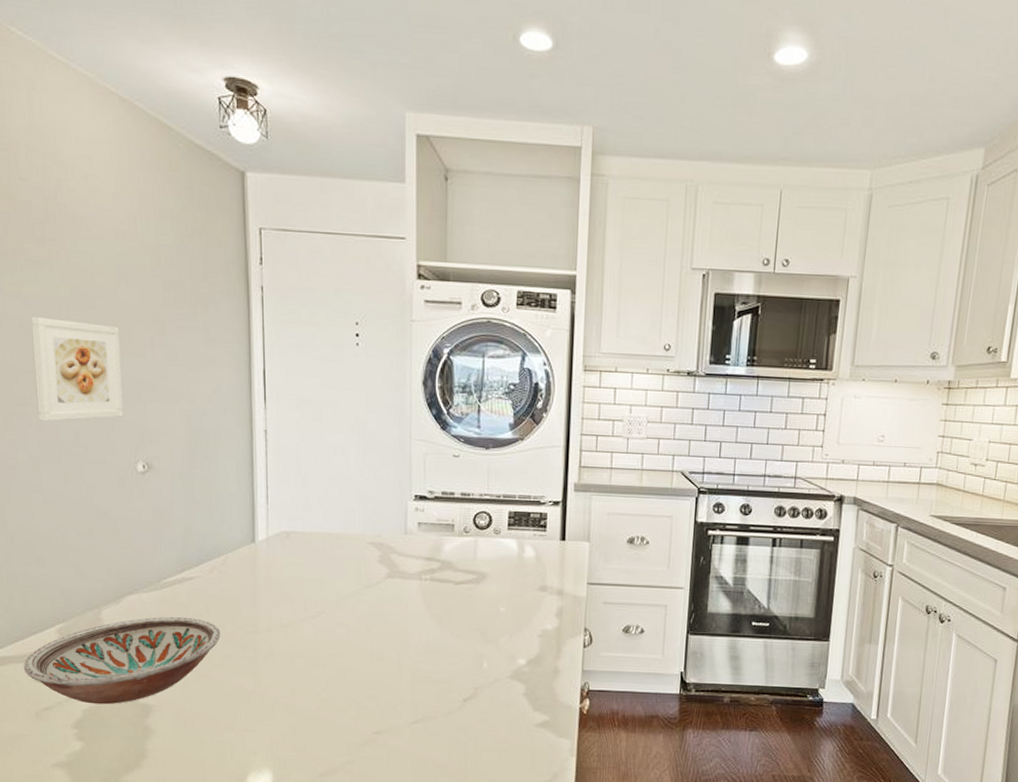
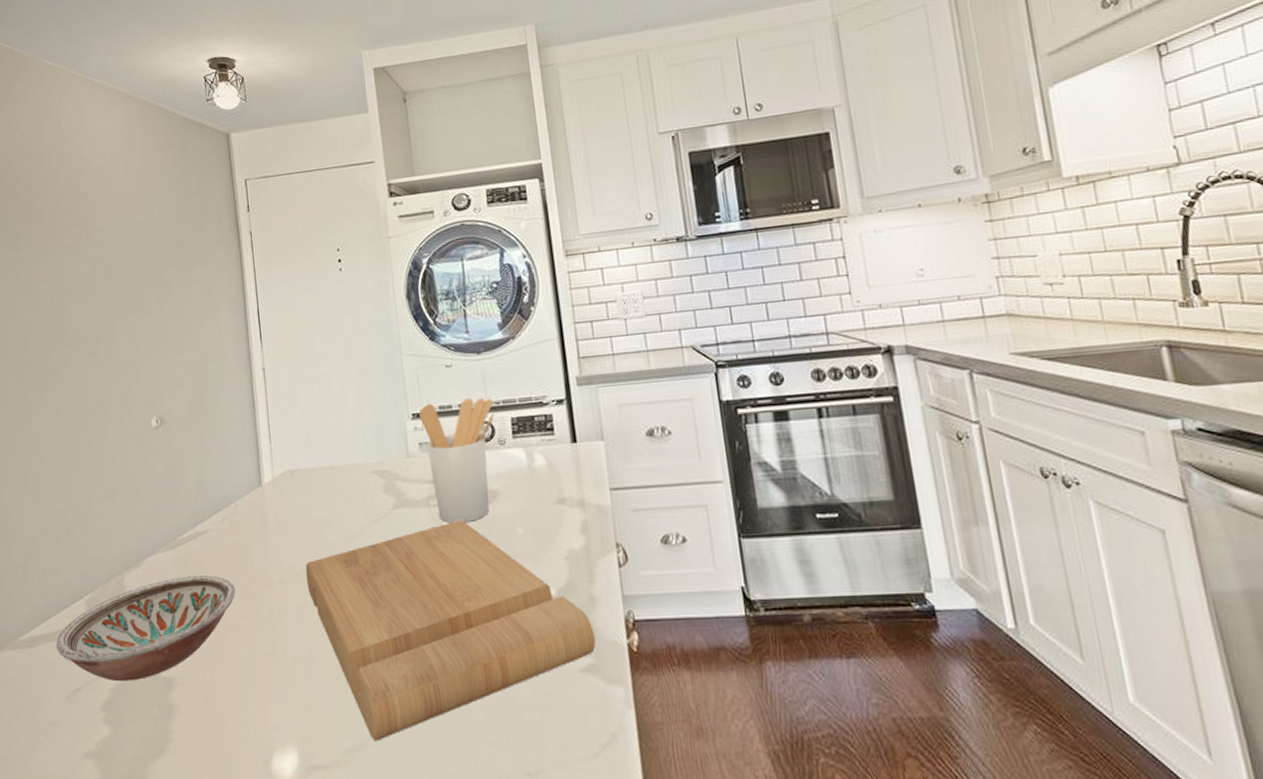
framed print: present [31,316,123,422] -> none [60,291,138,391]
cutting board: none [293,594,553,768] -> present [305,519,596,741]
utensil holder: none [421,488,495,597] -> present [419,398,495,523]

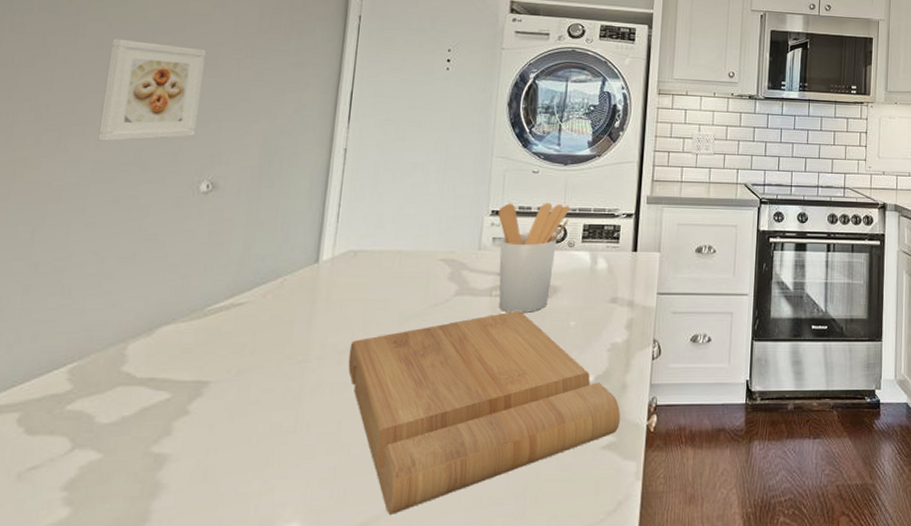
bowl: present [55,575,236,682] -> none [14,347,265,458]
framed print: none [60,291,138,391] -> present [98,38,206,141]

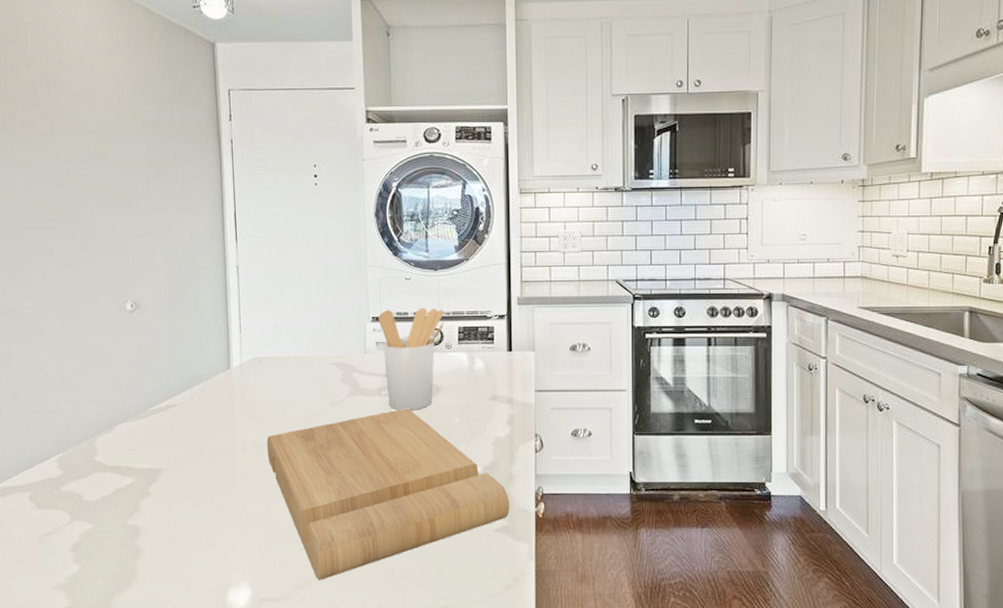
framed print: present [98,38,206,141] -> none [35,180,114,271]

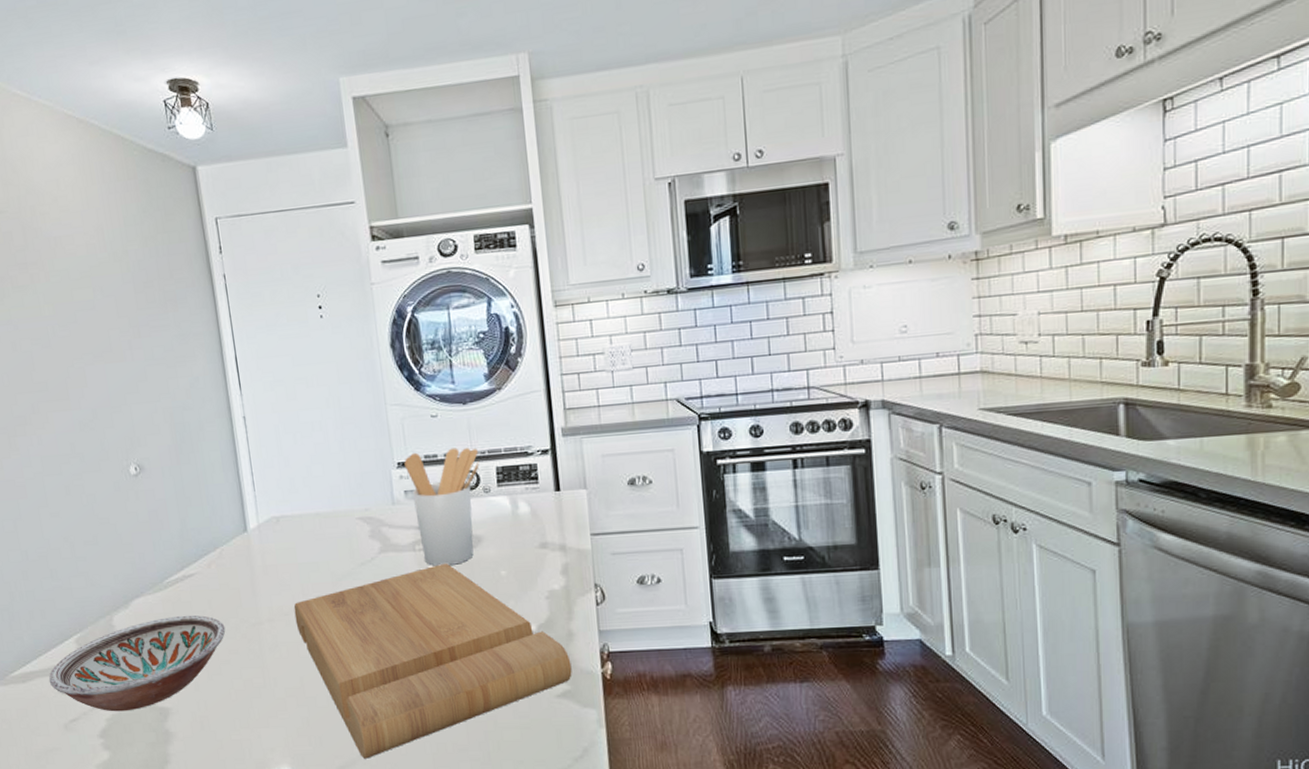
bowl: none [27,441,202,528] -> present [48,615,226,712]

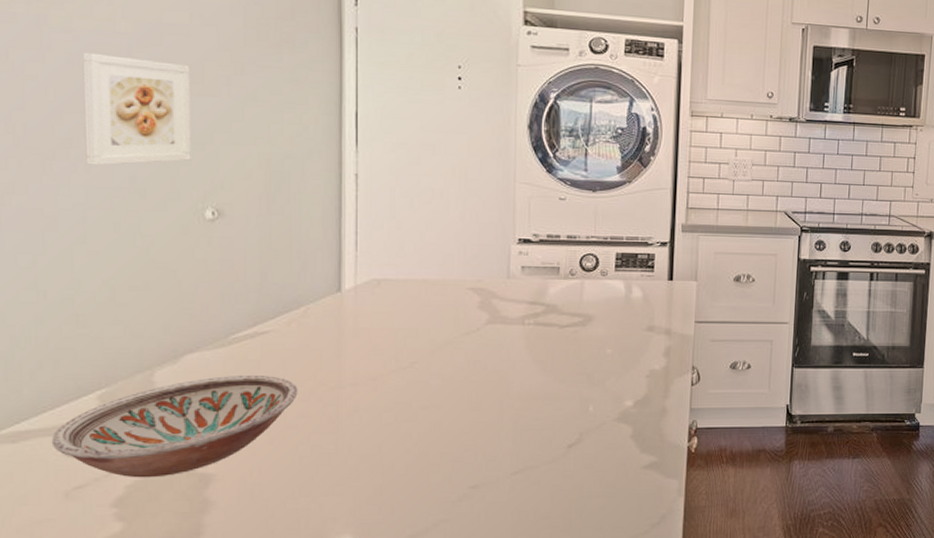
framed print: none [22,336,112,438] -> present [82,52,191,166]
cutting board: present [293,563,572,759] -> none [383,338,661,527]
utensil holder: present [404,448,480,566] -> none [525,231,602,341]

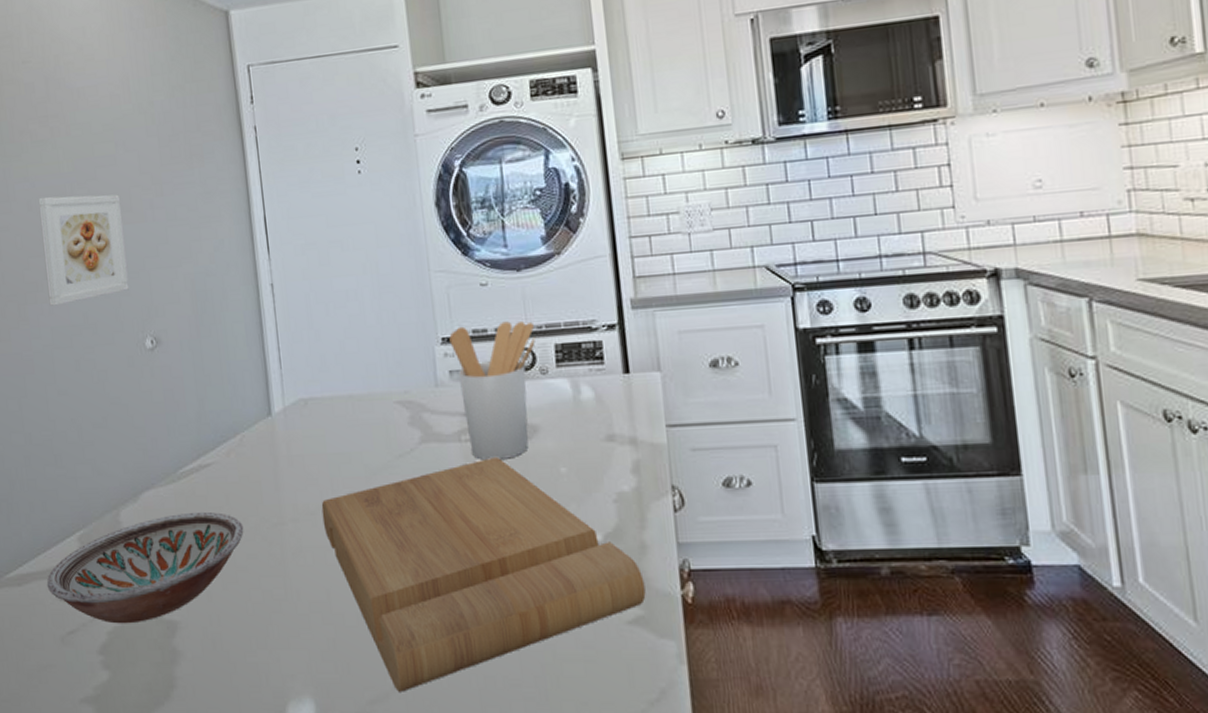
cutting board: none [383,338,661,527] -> present [321,456,646,692]
utensil holder: none [525,231,602,341] -> present [449,321,537,460]

